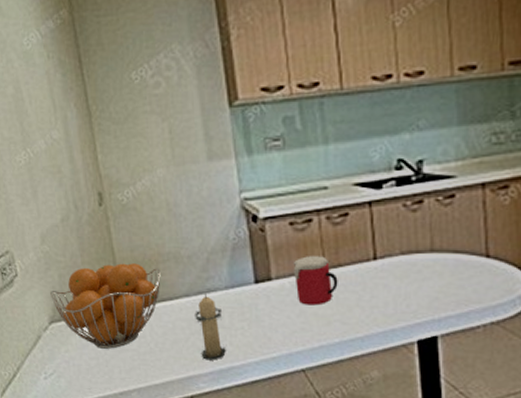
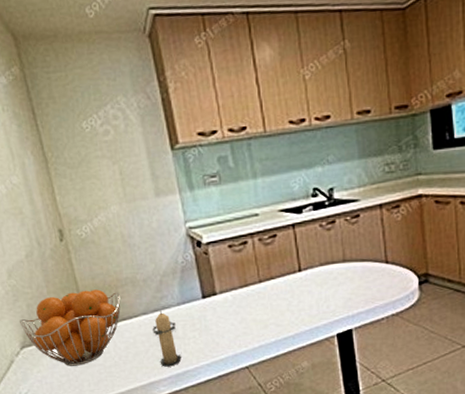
mug: present [293,256,338,306] -> none [233,271,271,313]

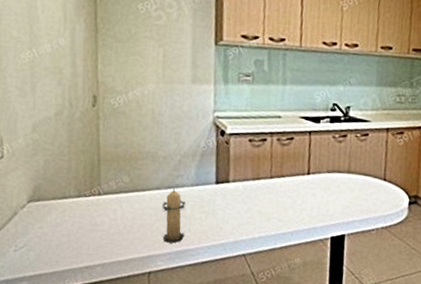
fruit basket: present [18,289,121,366] -> none [32,156,139,229]

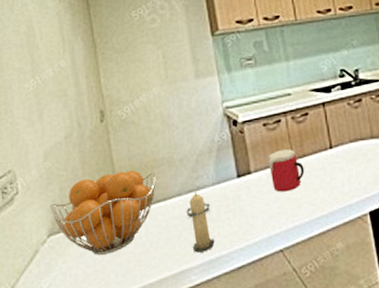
fruit basket: none [32,156,139,229] -> present [49,170,156,255]
mug: none [246,166,280,205] -> present [268,149,305,192]

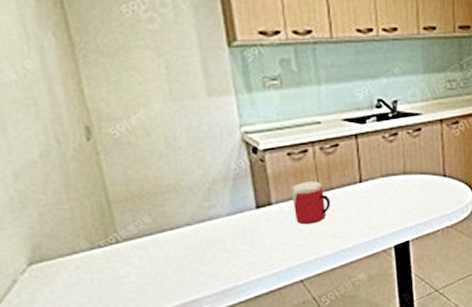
fruit basket: present [49,170,156,255] -> none [26,197,161,285]
candle: present [186,191,215,253] -> none [197,221,230,283]

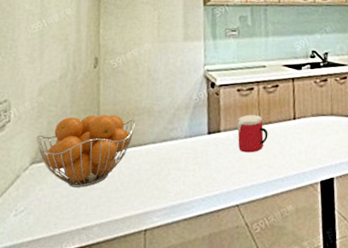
fruit basket: none [26,197,161,285] -> present [36,114,135,188]

